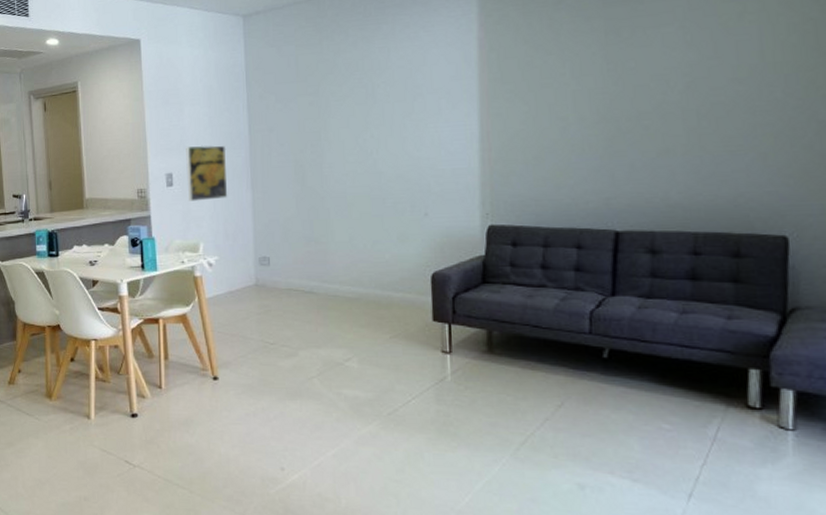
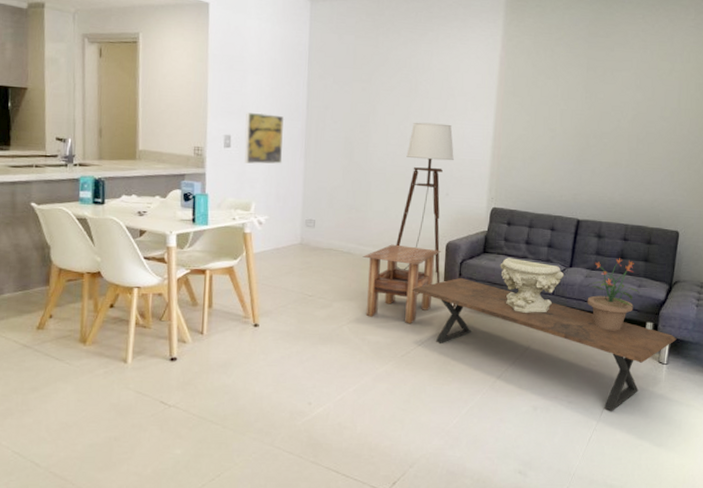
side table: none [328,279,427,374] -> present [362,244,442,323]
floor lamp: none [367,129,430,324] -> present [396,122,454,283]
coffee table: none [392,315,807,496] -> present [411,277,677,411]
decorative bowl: none [507,288,605,359] -> present [500,258,565,313]
potted plant: none [643,280,731,382] -> present [587,258,640,331]

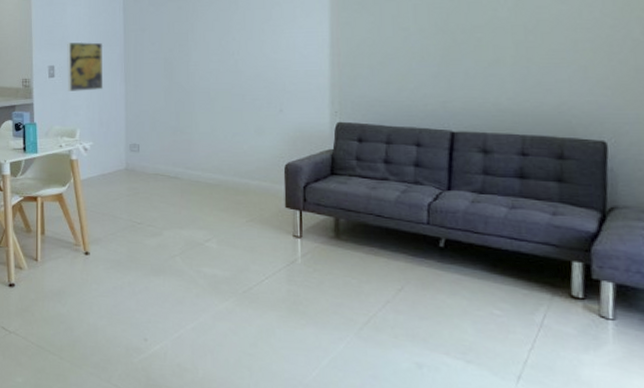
side table: present [362,244,442,323] -> none [191,167,280,255]
floor lamp: present [396,122,454,283] -> none [227,34,285,210]
coffee table: present [411,277,677,411] -> none [248,203,625,378]
decorative bowl: present [500,258,565,313] -> none [353,180,441,247]
potted plant: present [587,258,640,331] -> none [476,178,555,272]

